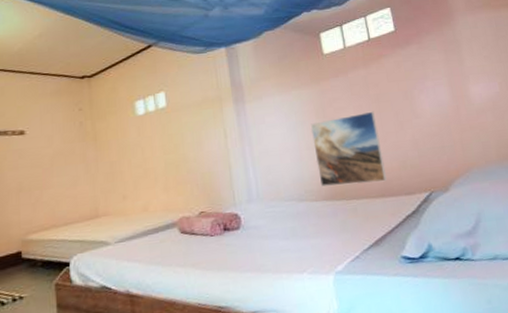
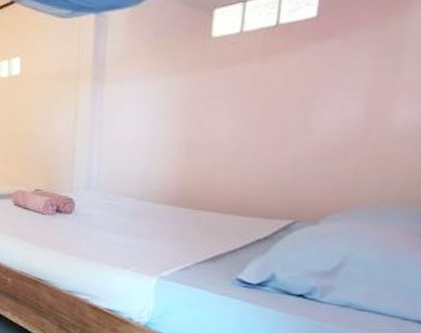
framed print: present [310,111,387,187] -> none [167,116,255,199]

